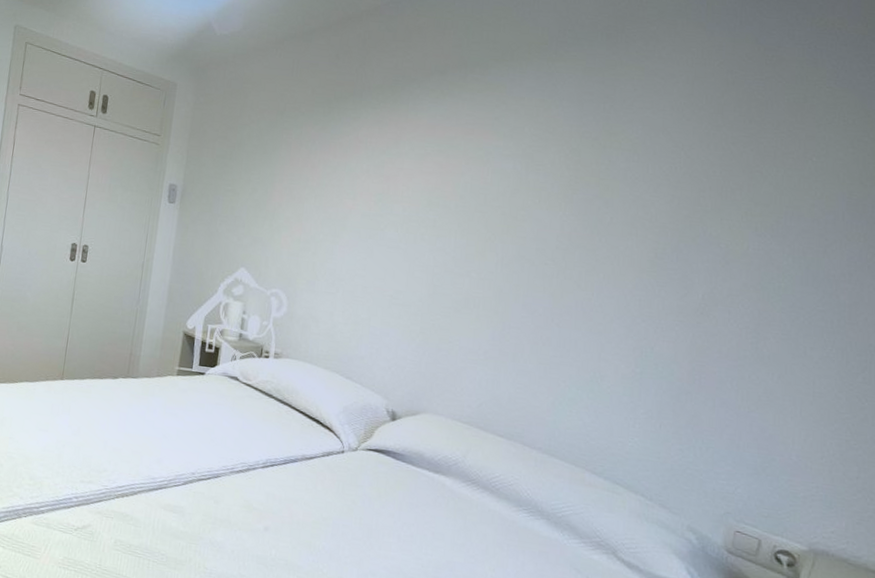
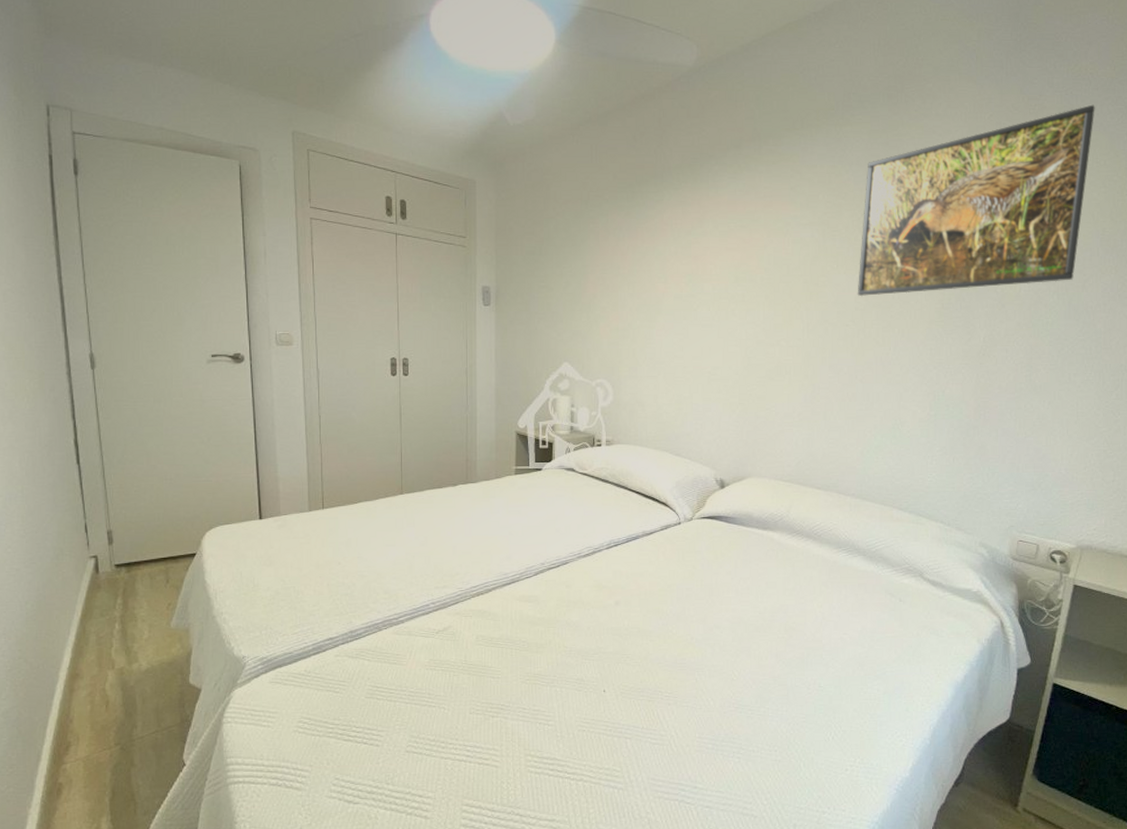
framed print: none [559,60,843,244] -> present [857,104,1095,297]

